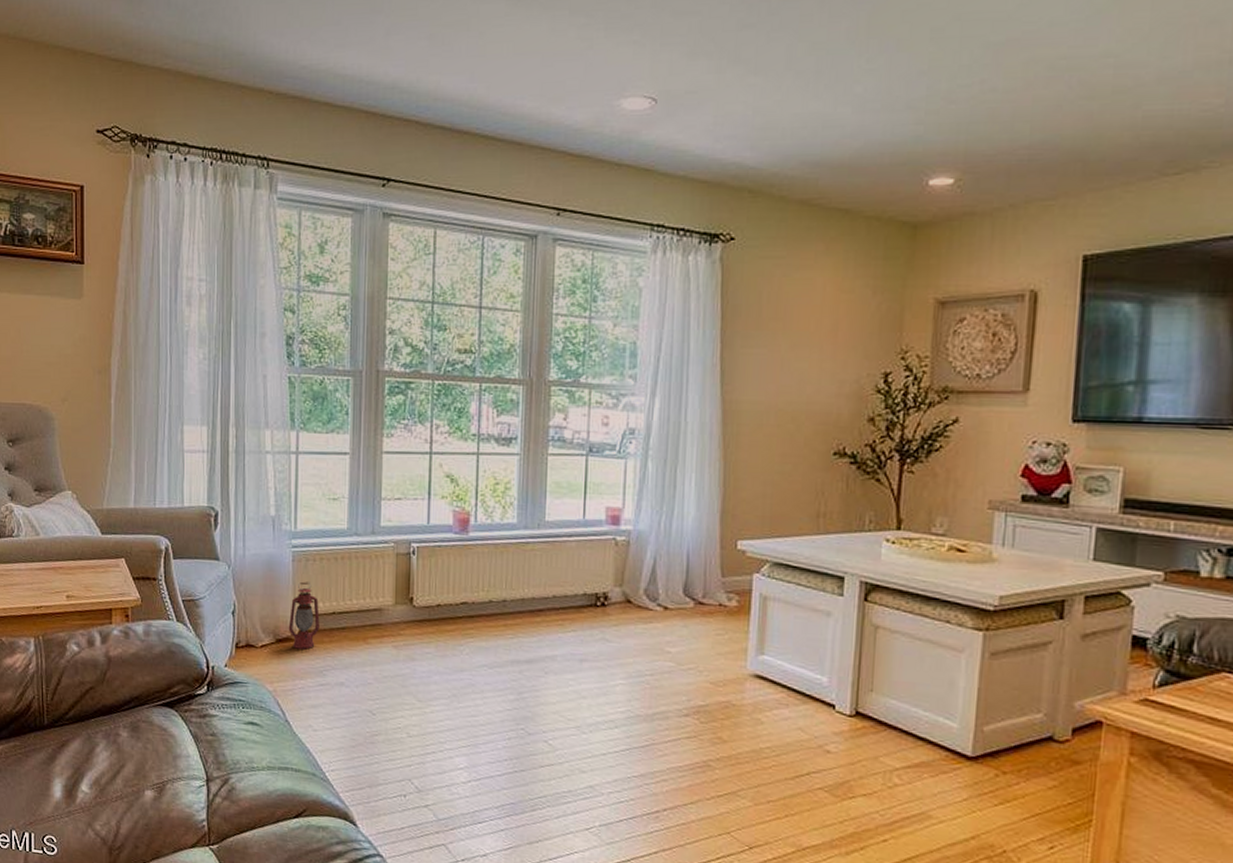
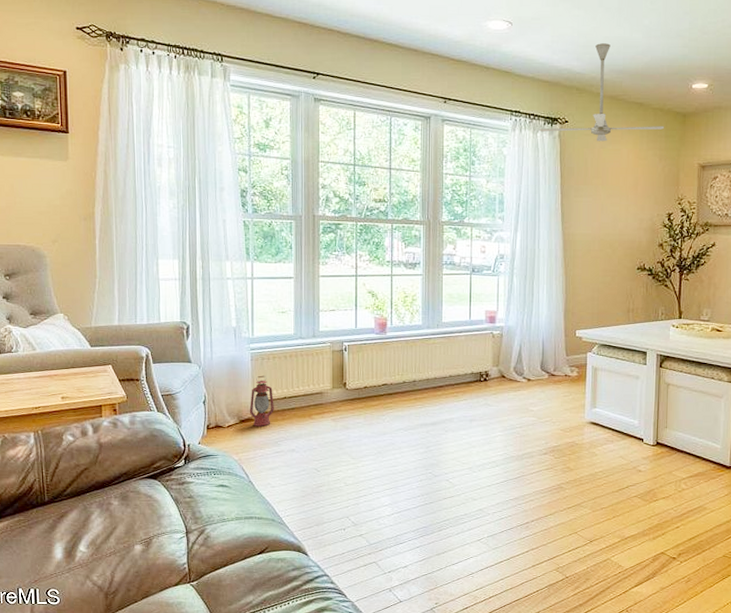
ceiling fan: none [692,123,883,267] -> present [540,43,665,142]

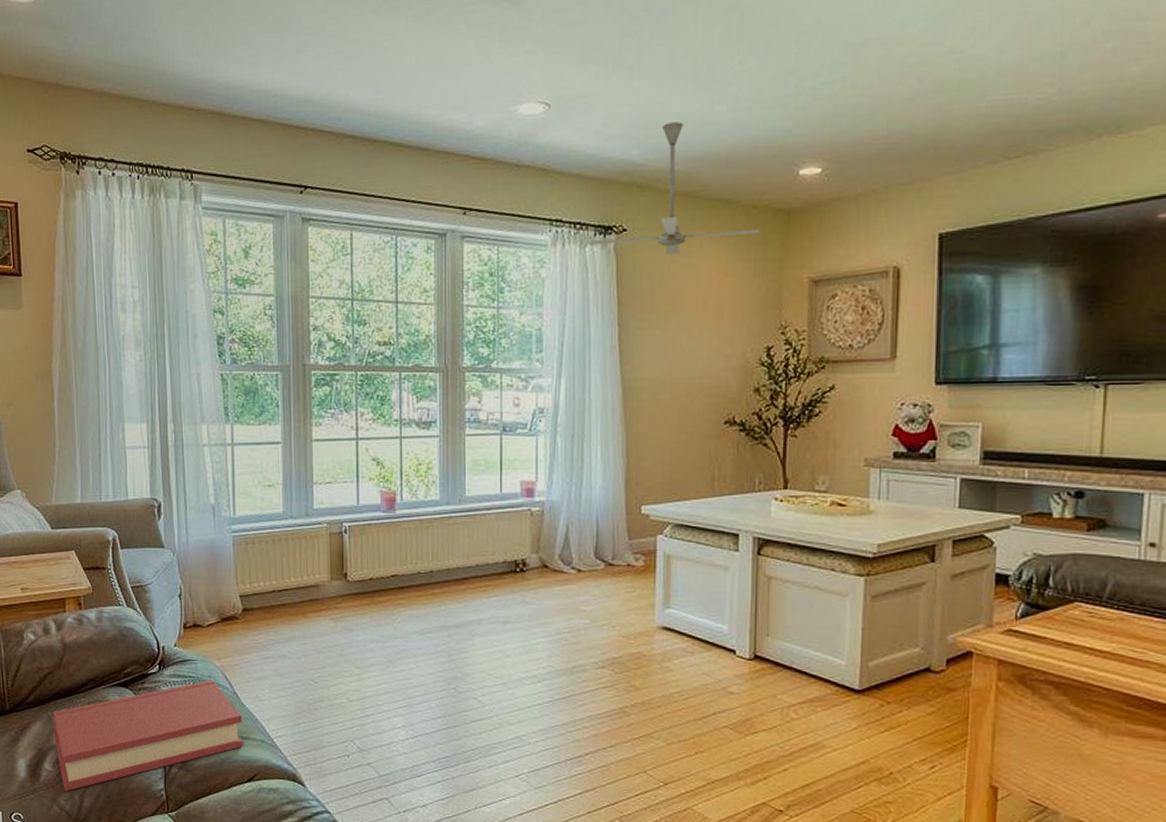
hardback book: none [88,471,256,569] -> present [53,680,243,791]
lantern: present [249,375,274,427] -> none [232,563,261,626]

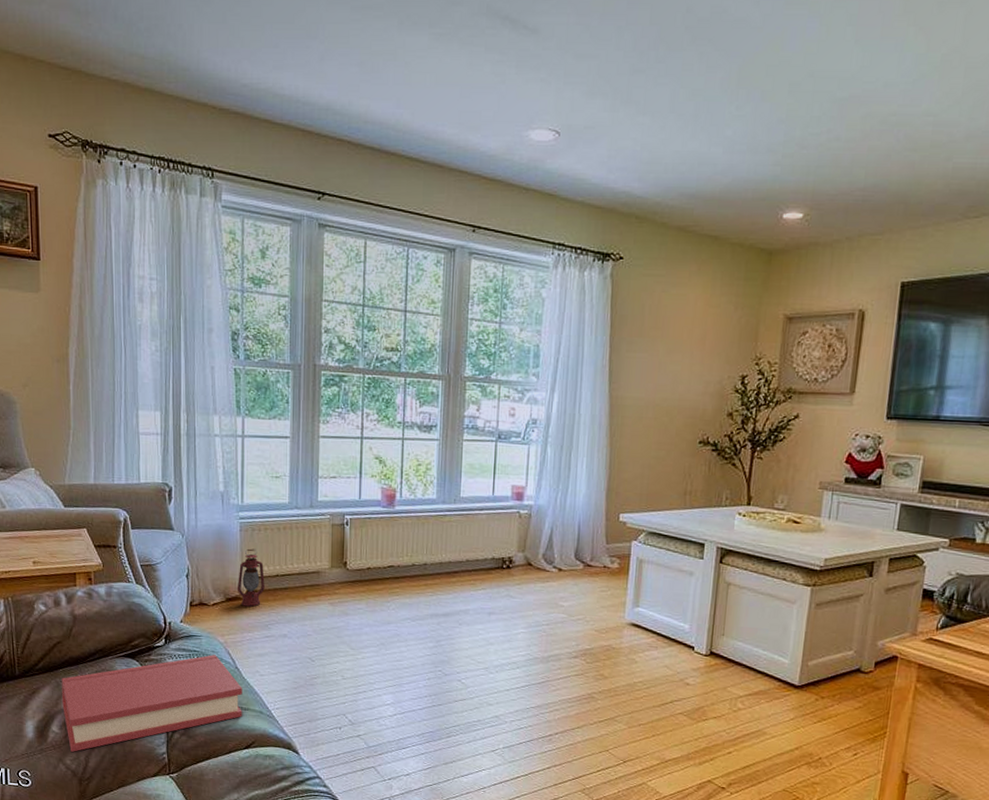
lantern: none [232,563,261,626] -> present [237,548,265,607]
ceiling fan: present [589,122,761,255] -> none [587,159,745,284]

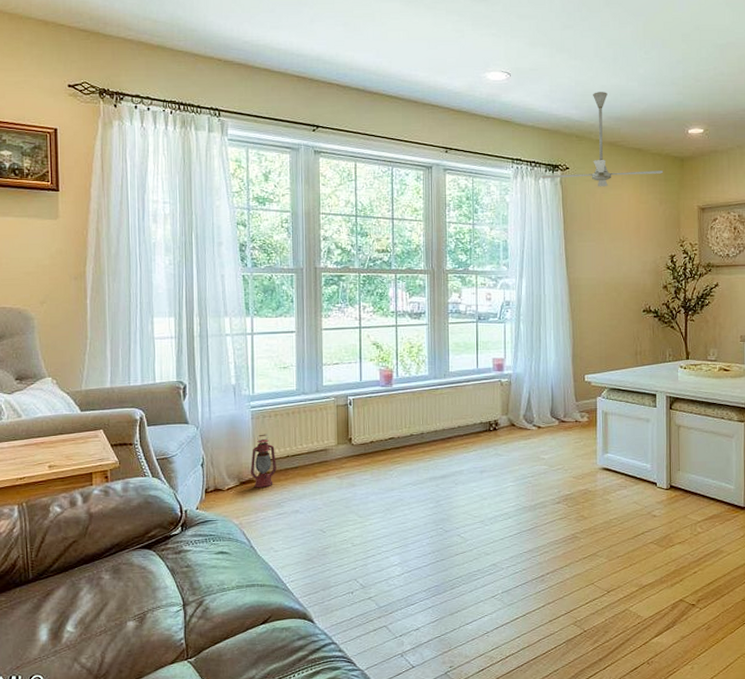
hardback book: present [62,654,242,752] -> none [77,537,258,650]
ceiling fan: none [587,159,745,284] -> present [541,92,664,187]

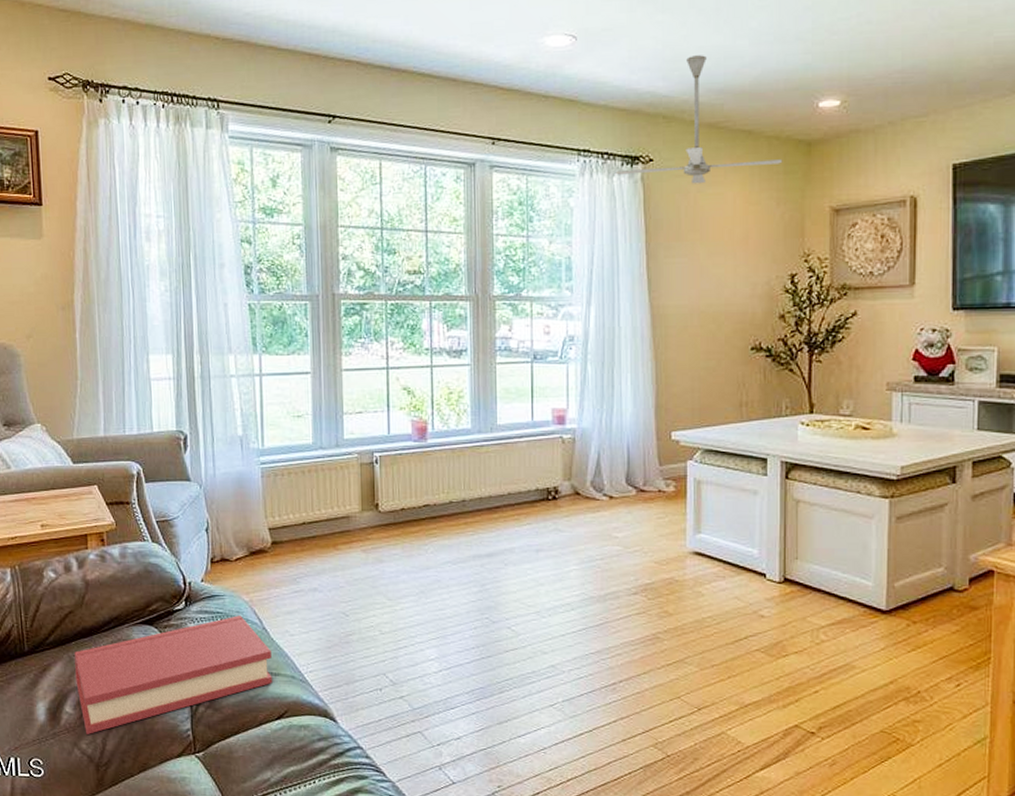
hardback book: none [77,537,258,650] -> present [74,615,273,734]
lantern: present [250,434,277,488] -> none [260,495,291,560]

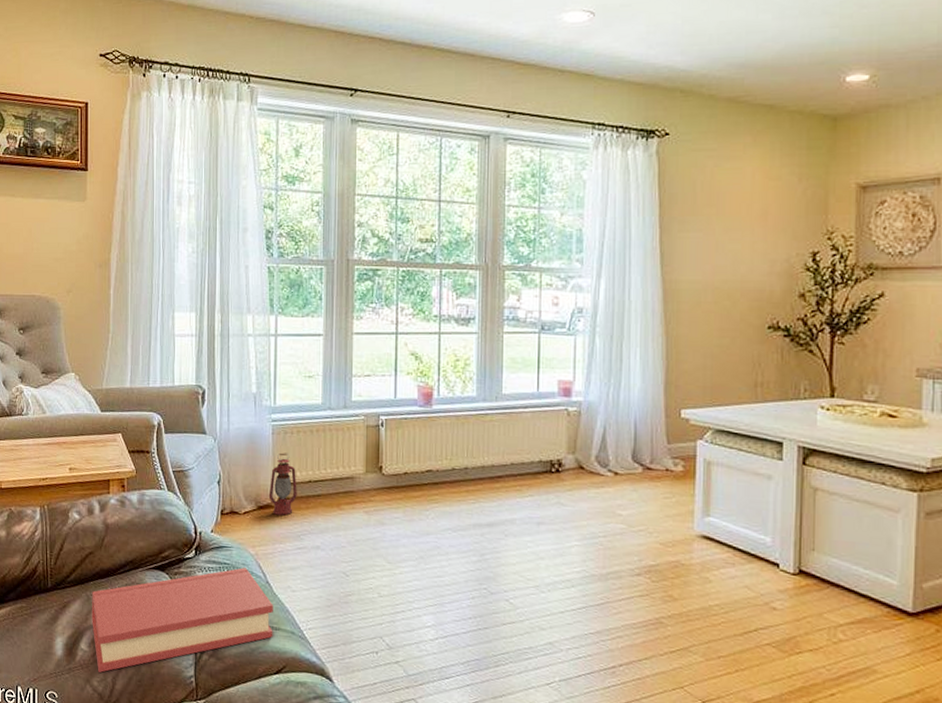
lantern: none [260,495,291,560] -> present [268,452,297,516]
ceiling fan: present [616,55,783,184] -> none [631,30,806,159]

